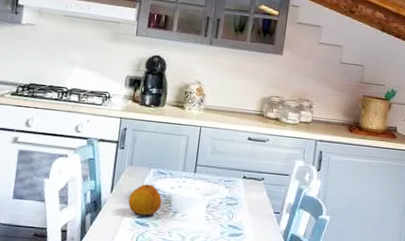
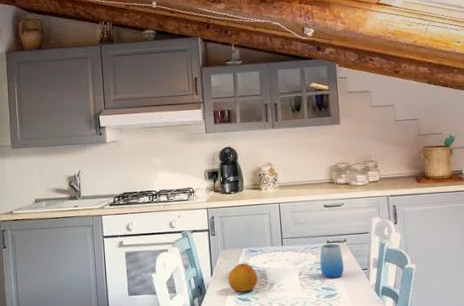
cup: none [230,179,257,217] -> present [320,244,345,278]

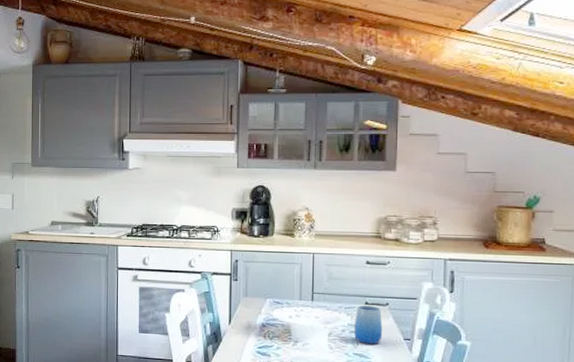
fruit: present [228,263,258,292] -> none [247,314,280,346]

